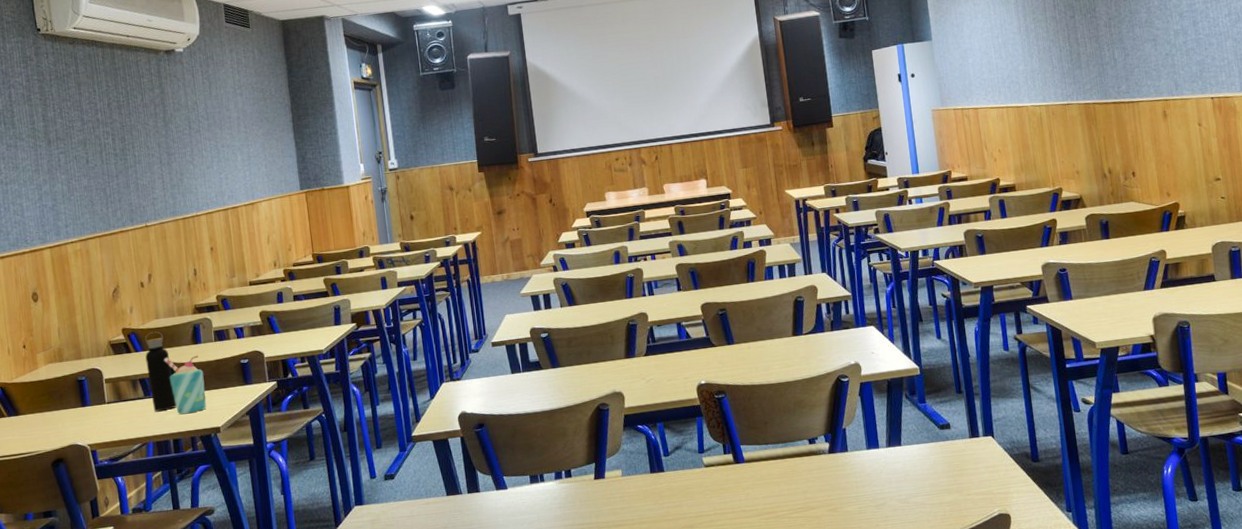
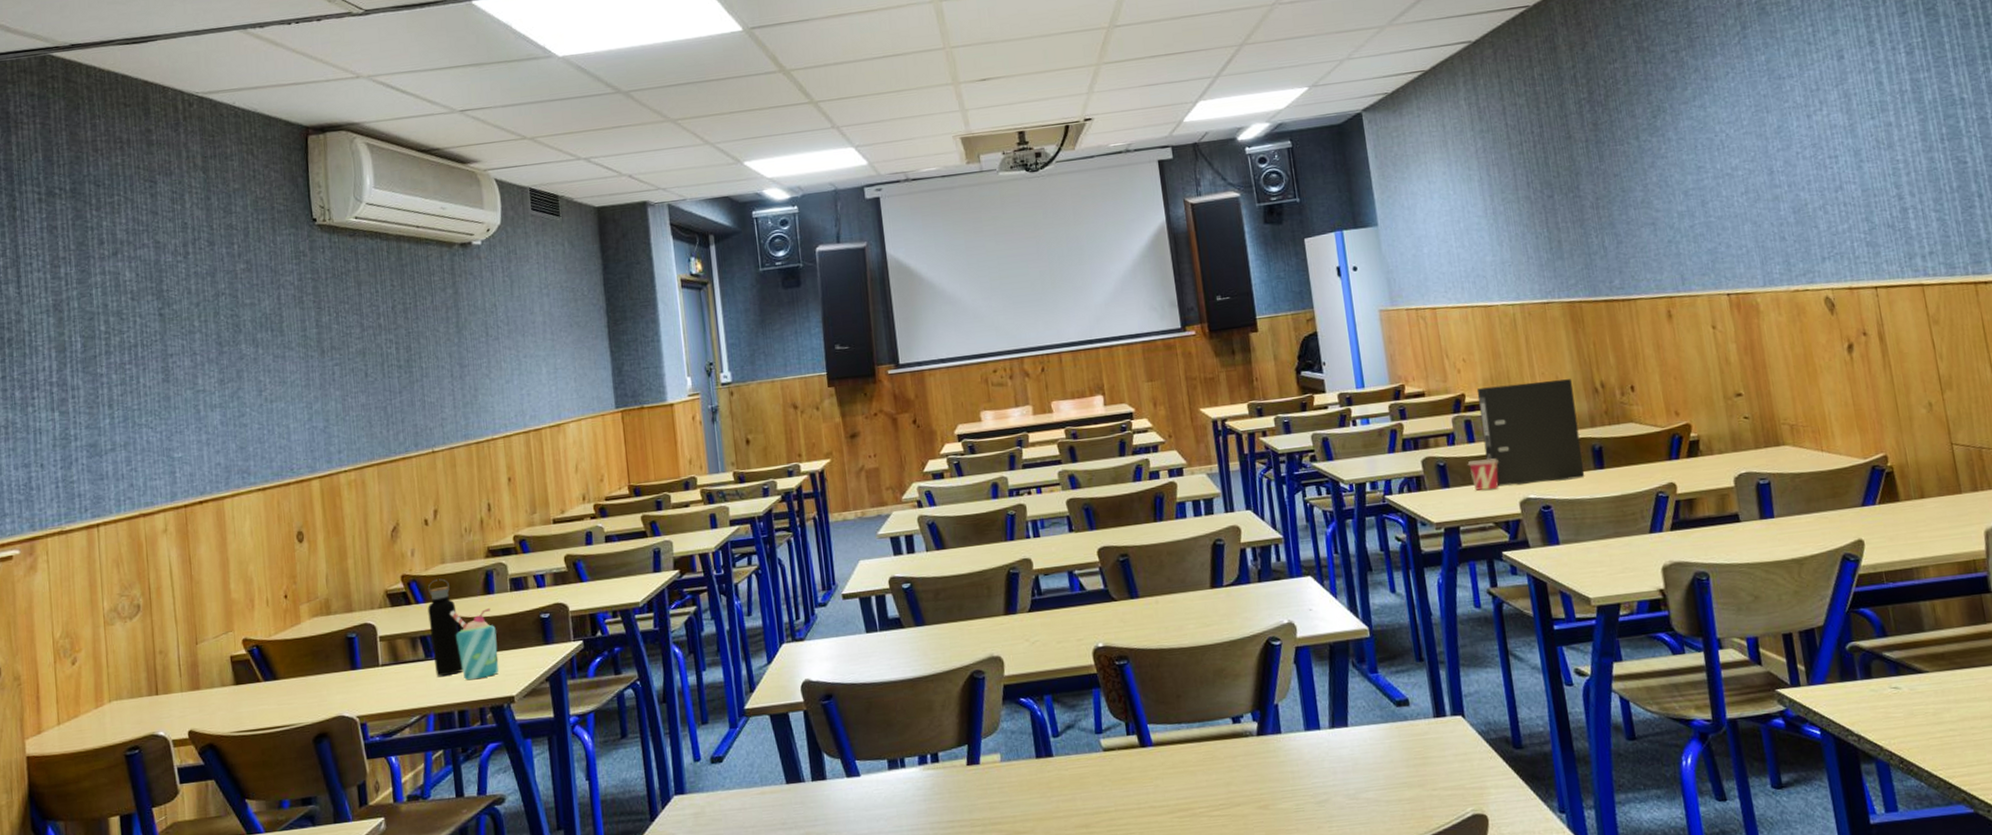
cup: none [1000,230,1025,257] -> present [1467,458,1499,491]
binder: none [1009,166,1094,254] -> present [1477,379,1585,487]

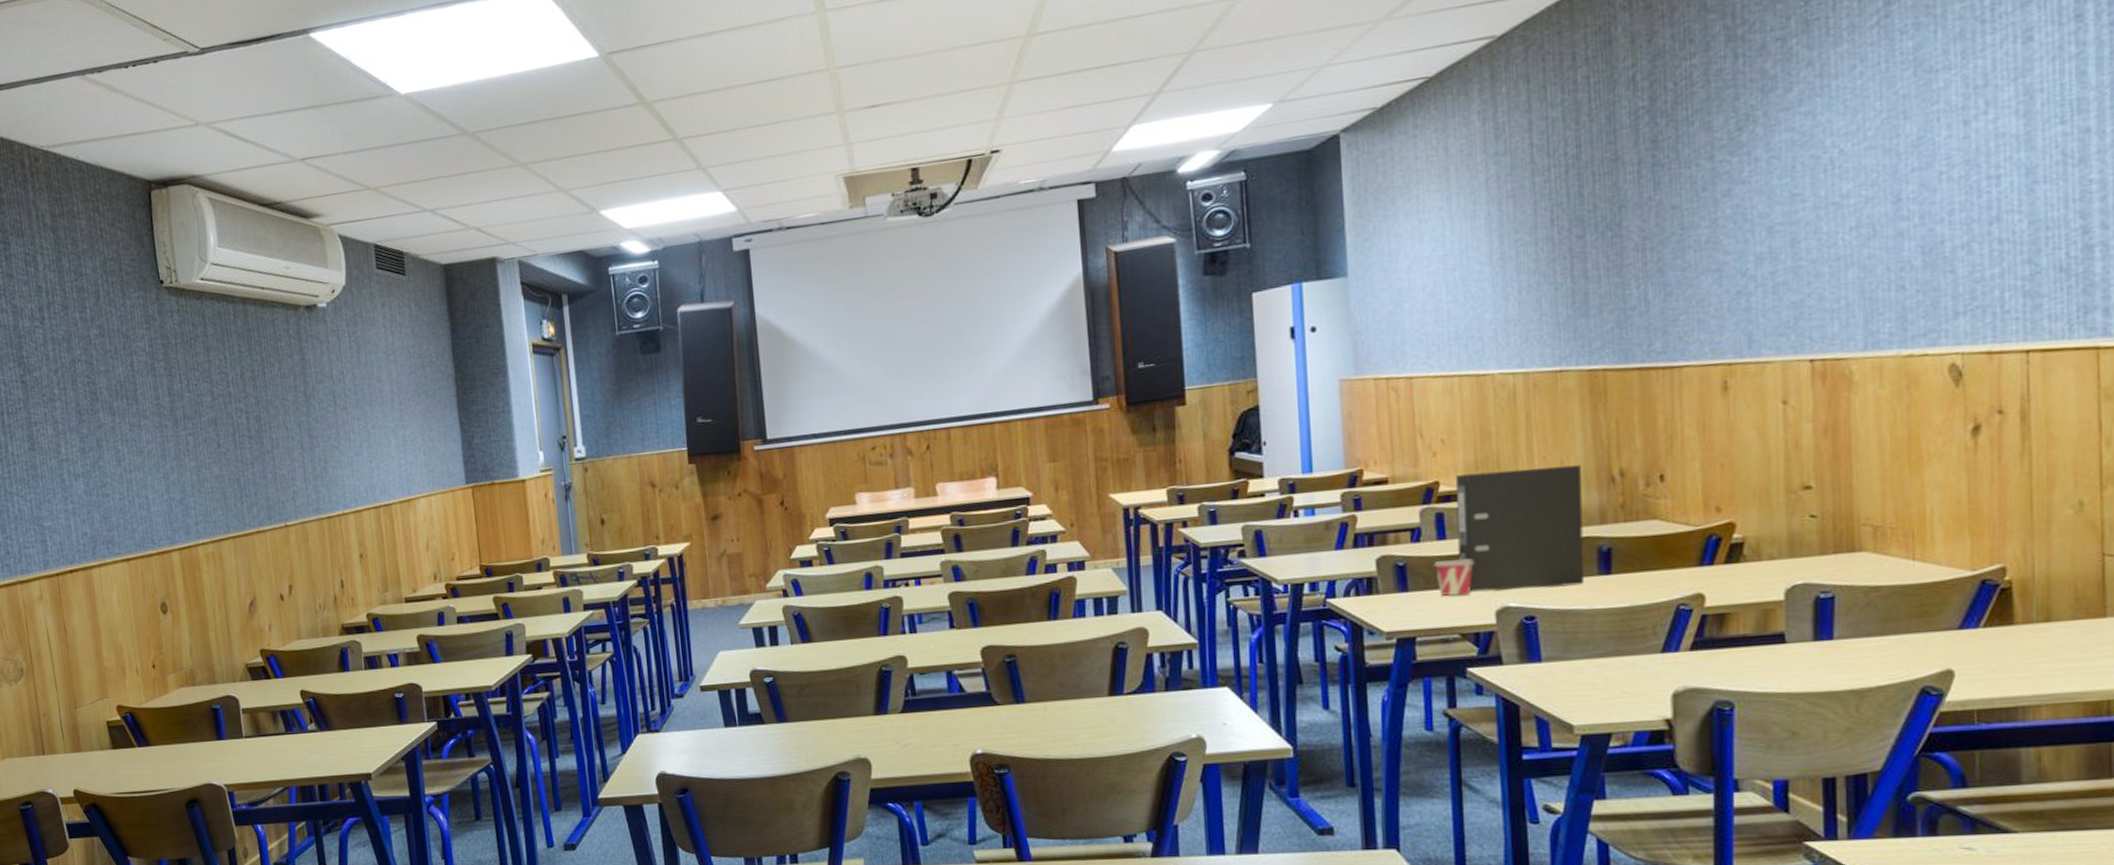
water bottle: present [427,578,463,676] -> none [286,654,322,750]
milkshake: present [449,607,500,681] -> none [307,685,357,756]

